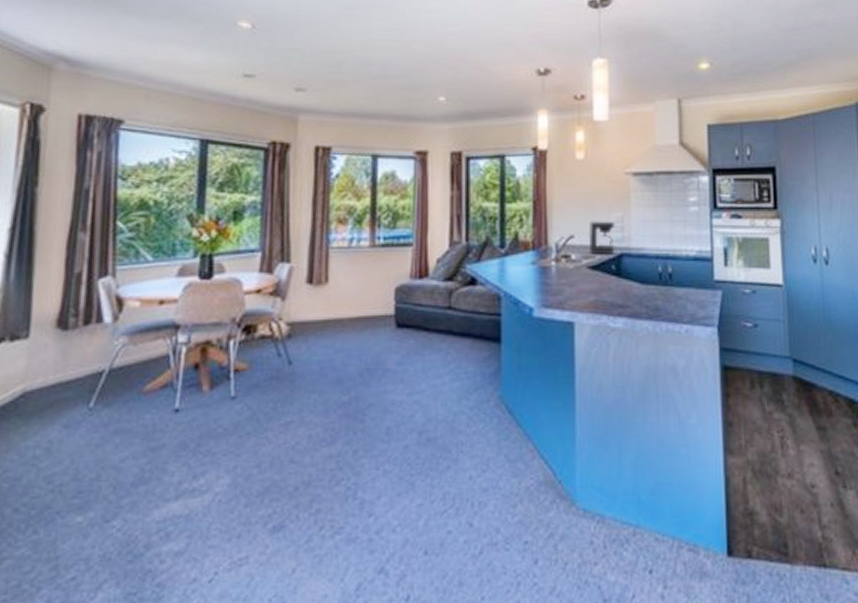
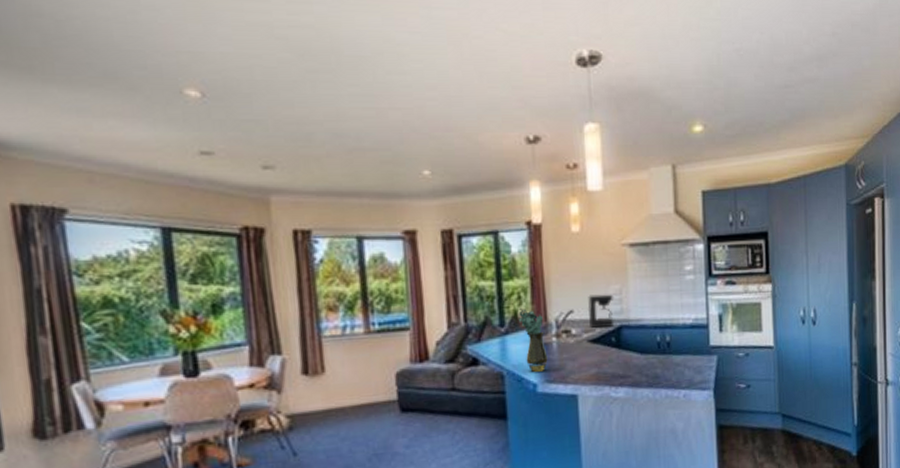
vase: none [520,230,546,295] -> present [519,307,548,372]

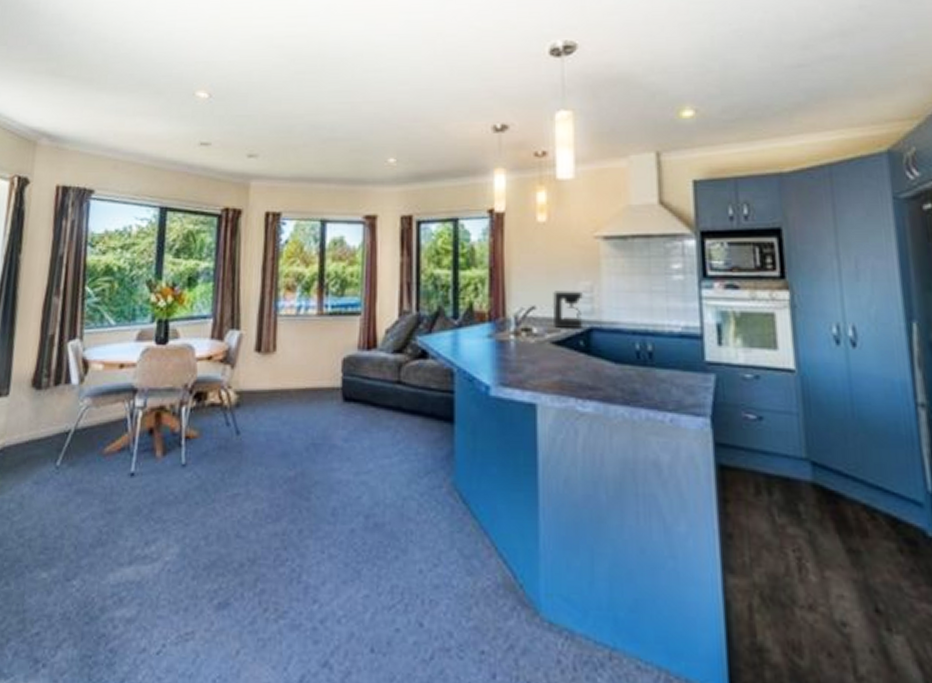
vase: present [519,307,548,372] -> none [474,299,504,372]

